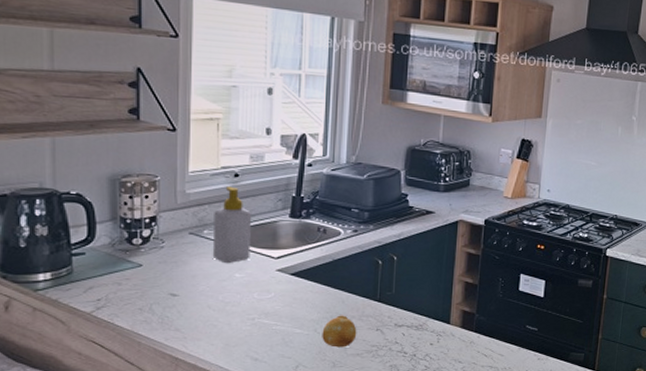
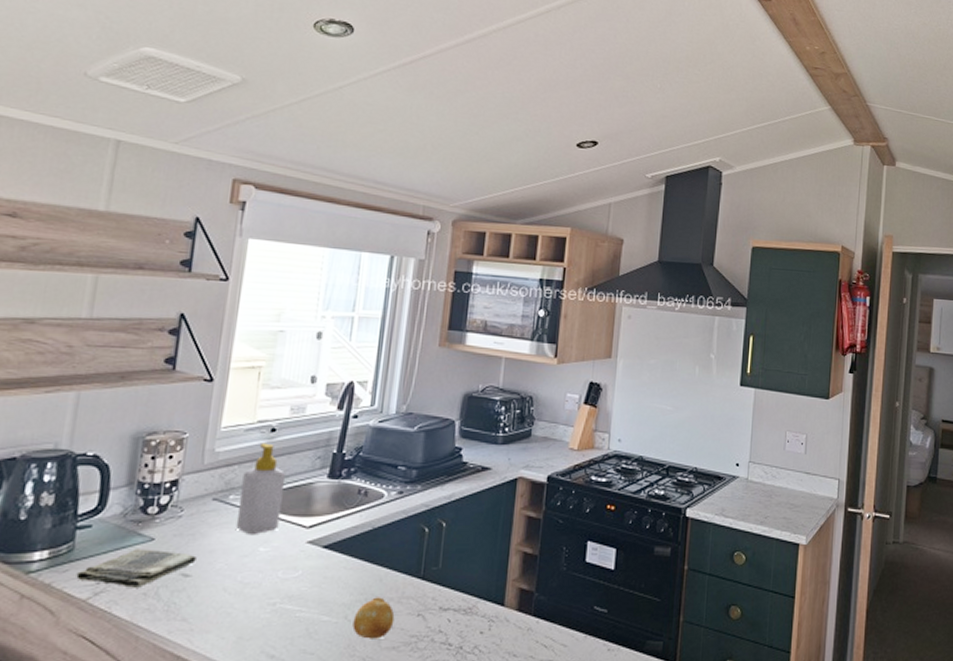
dish towel: none [78,273,181,304] -> present [76,549,197,588]

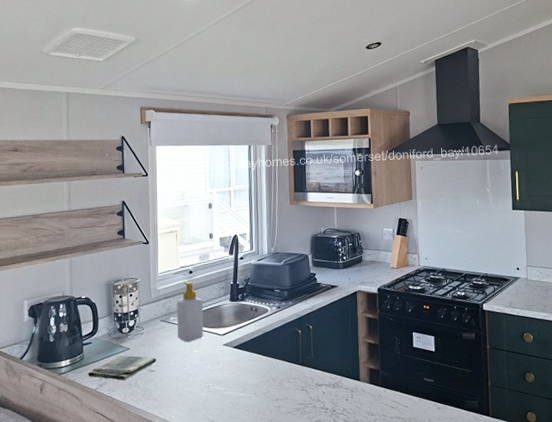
fruit: present [352,597,395,639] -> none [260,379,287,407]

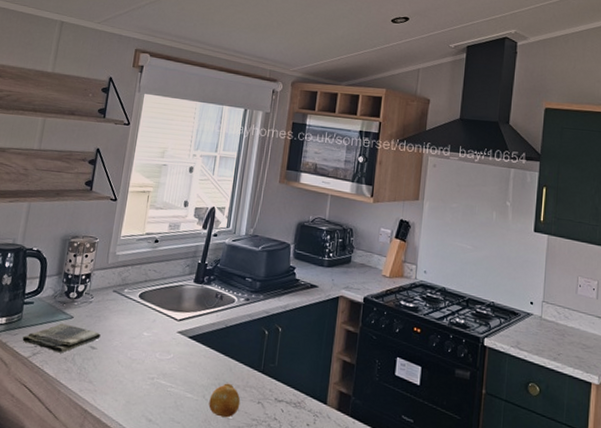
soap bottle: present [176,281,204,343] -> none [128,250,164,322]
fruit: none [260,379,287,407] -> present [208,383,241,418]

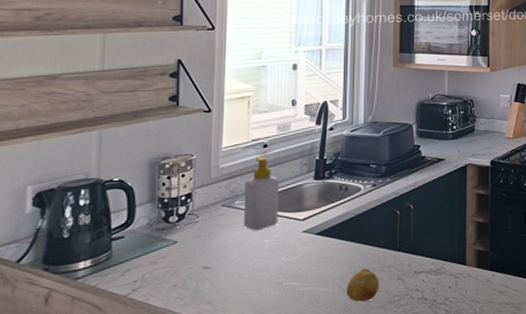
dish towel: present [22,323,101,353] -> none [116,250,214,283]
soap bottle: none [128,250,164,322] -> present [243,157,280,231]

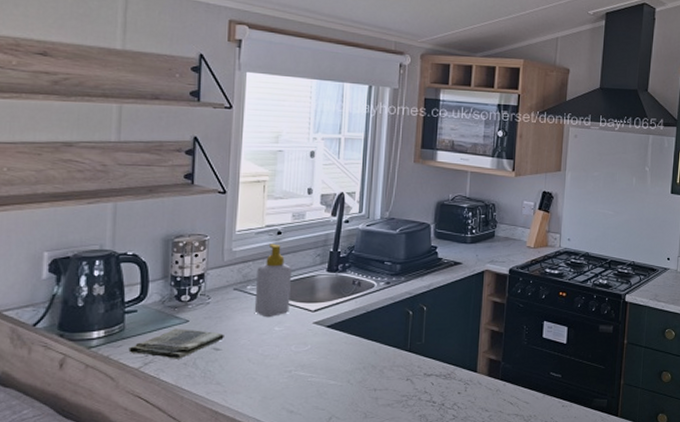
dish towel: none [116,250,214,283] -> present [128,329,224,359]
fruit: present [346,268,380,302] -> none [354,365,388,398]

